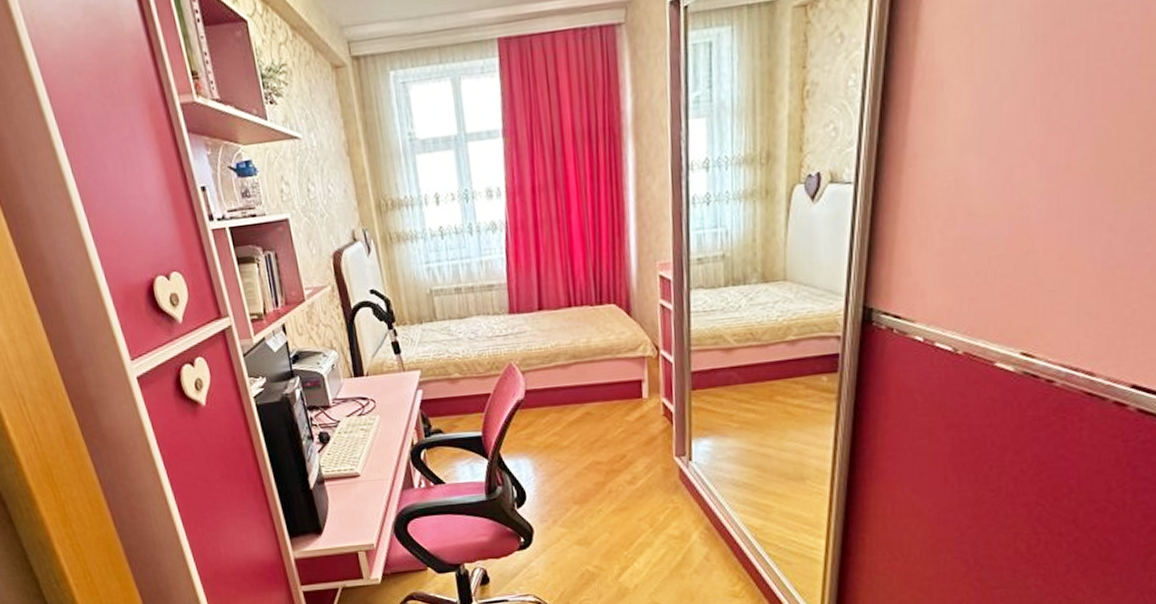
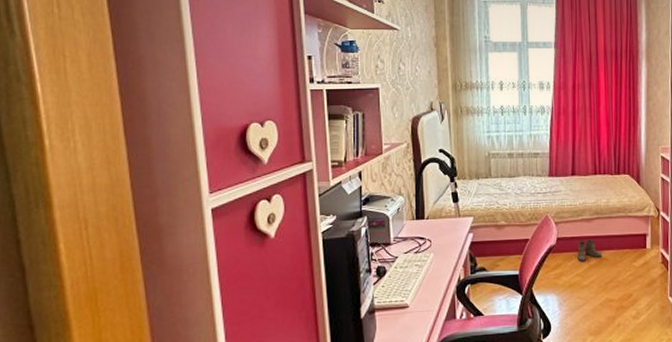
boots: none [552,390,584,418] -> present [577,239,602,262]

